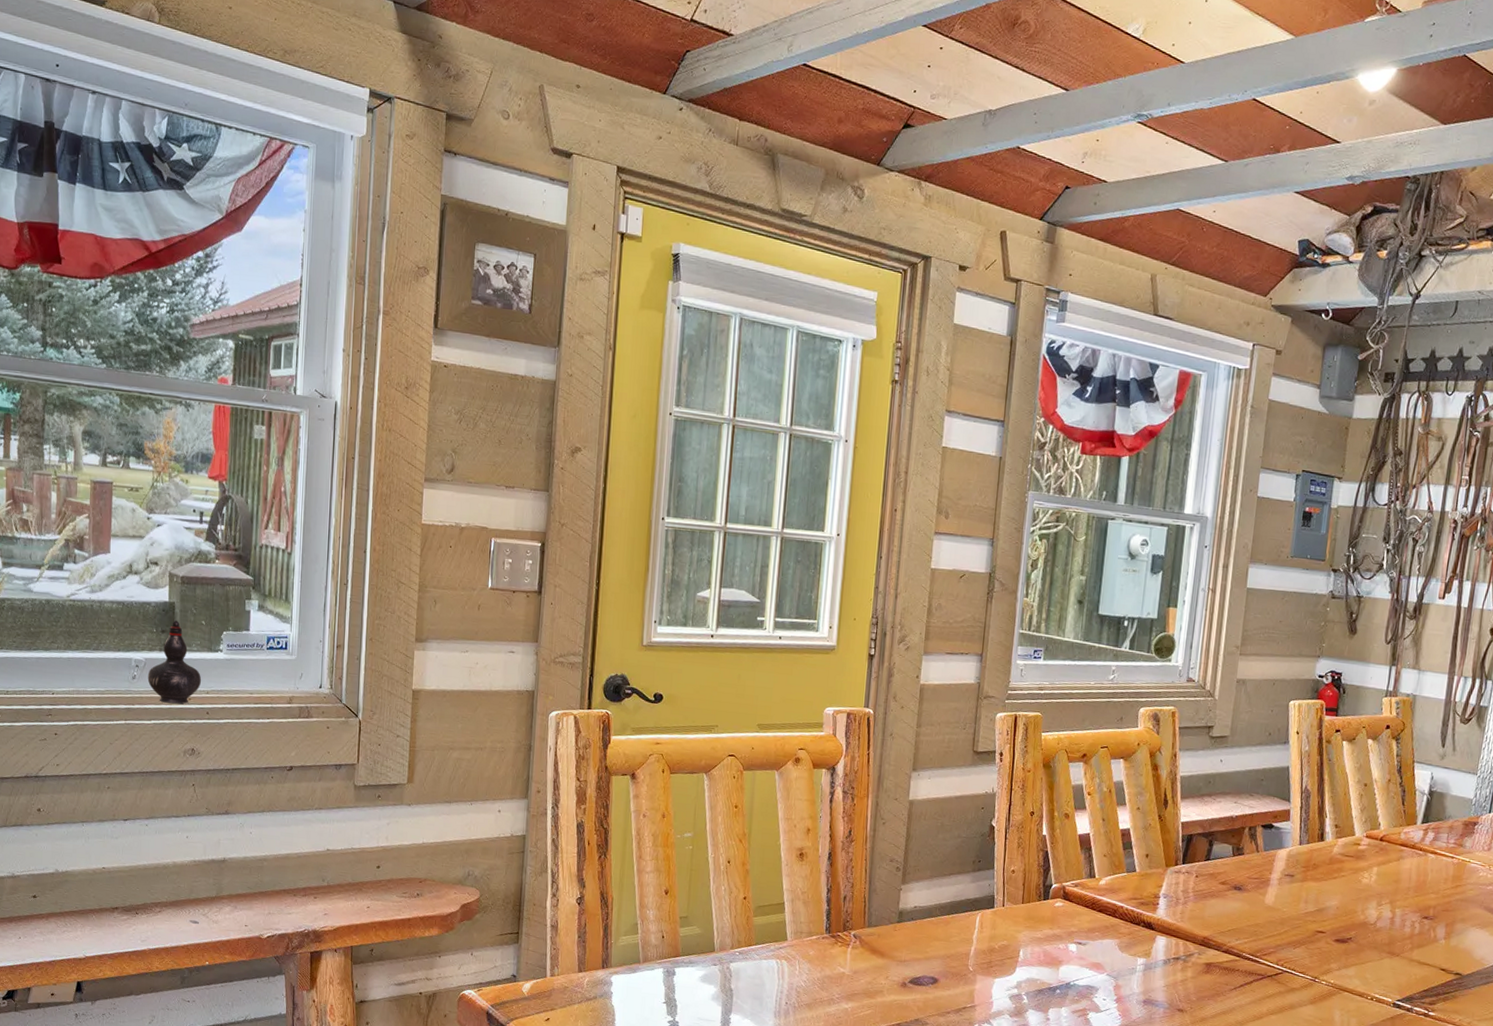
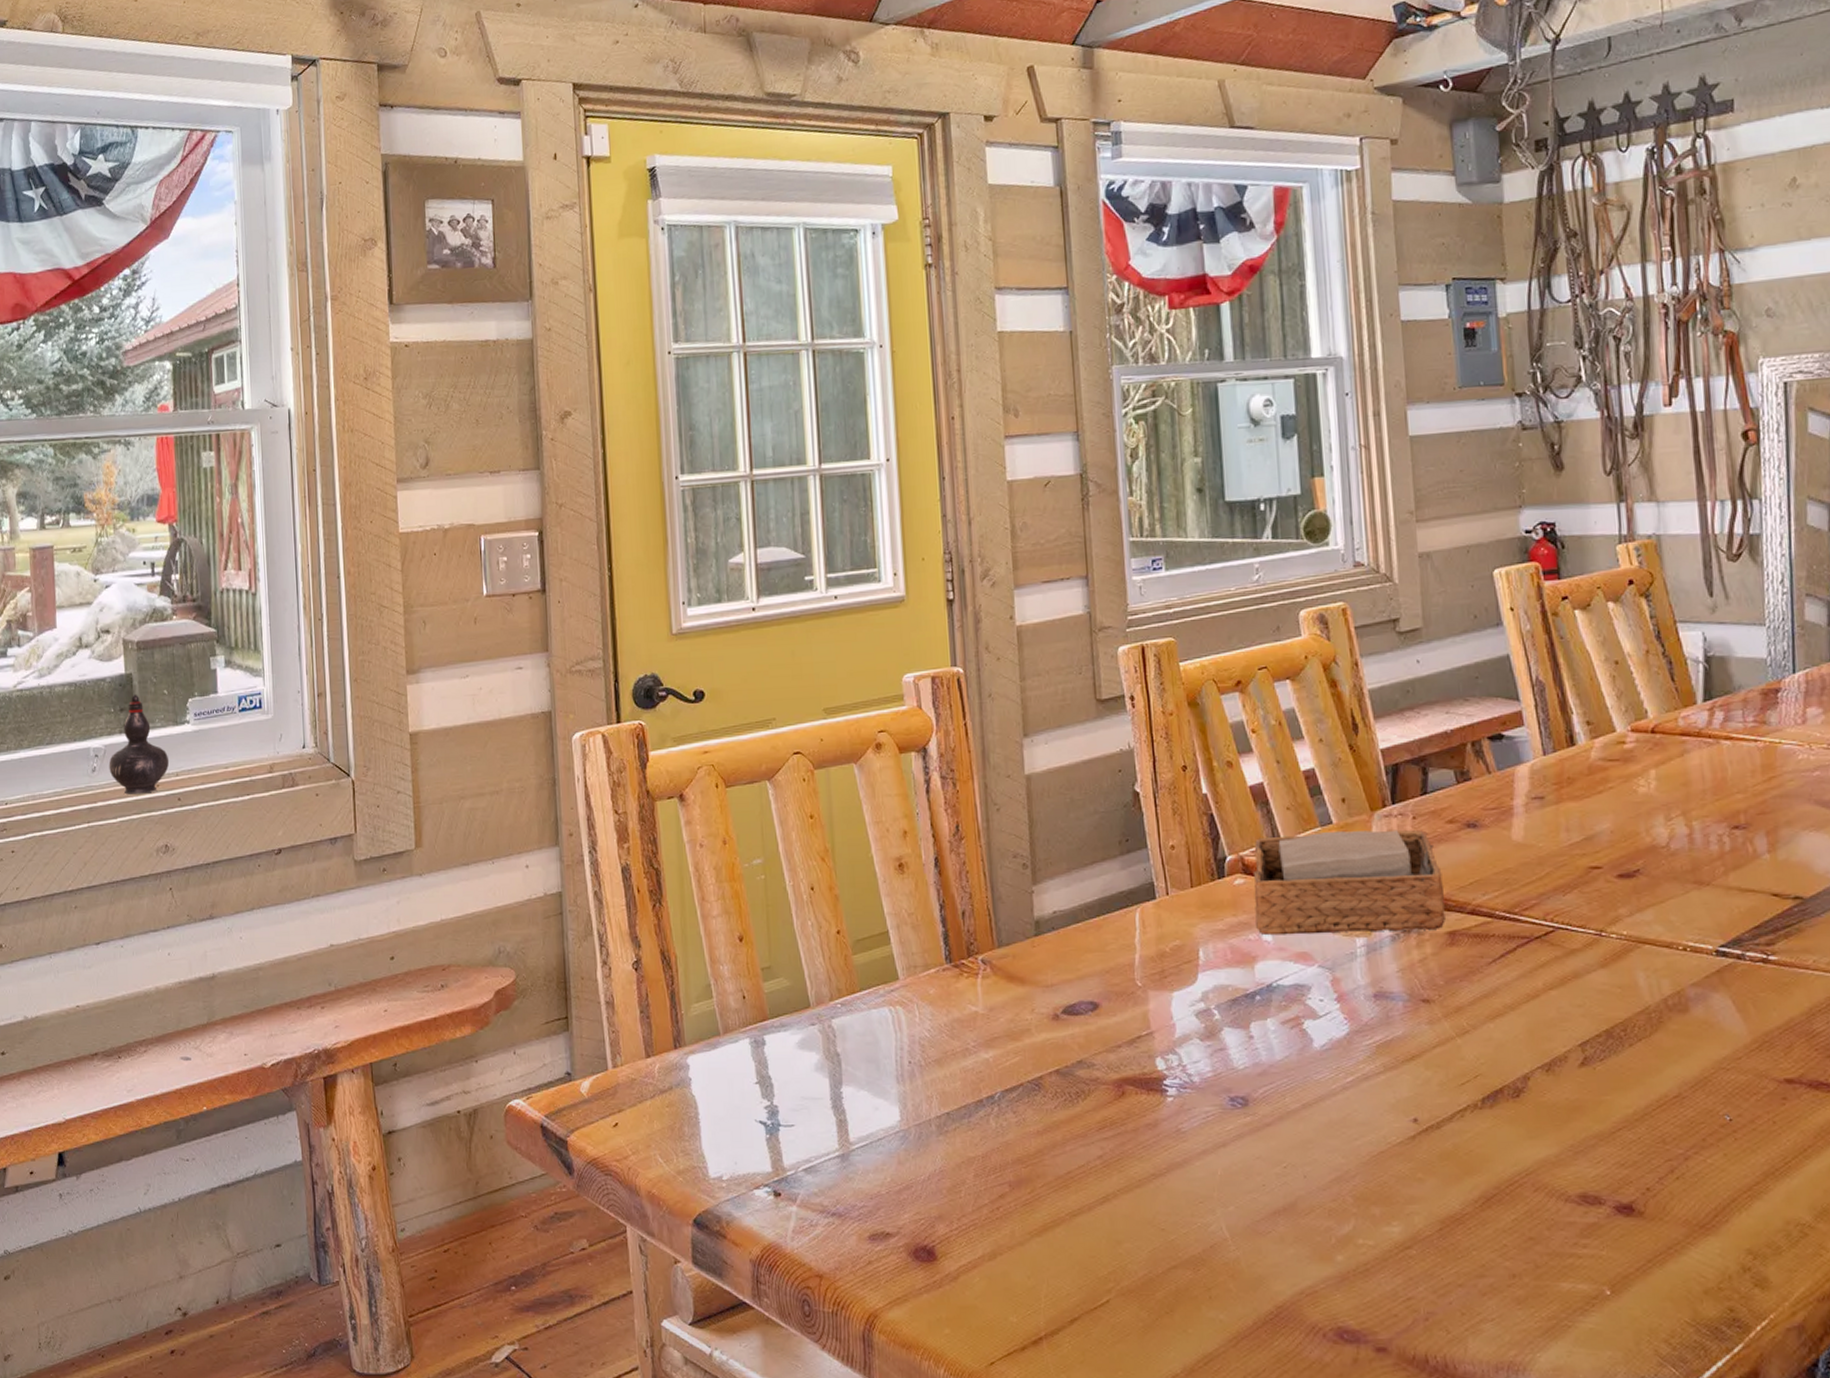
napkin holder: none [1066,874,1210,960] -> present [1253,830,1446,936]

